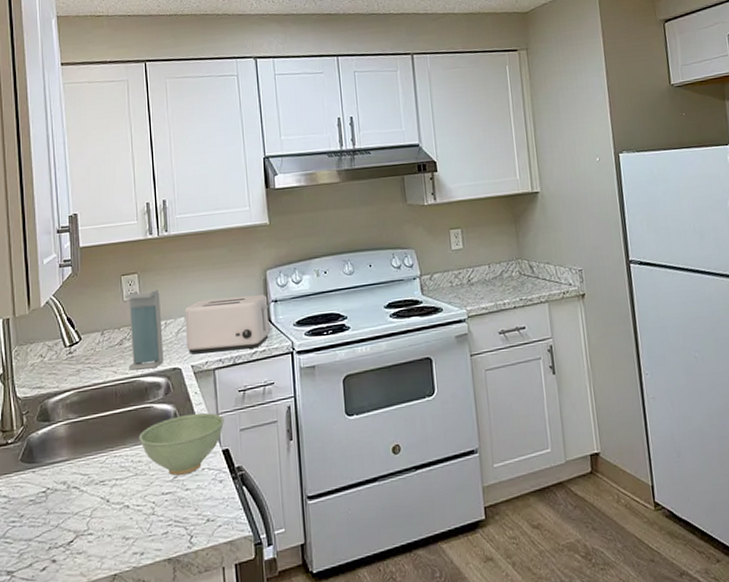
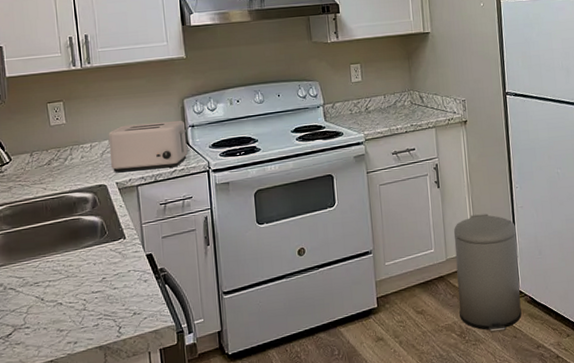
soap dispenser: present [125,290,164,371] -> none [51,116,90,187]
bowl: present [139,412,224,476] -> none [69,223,147,277]
pedal bin: none [573,406,659,554] -> present [453,213,522,332]

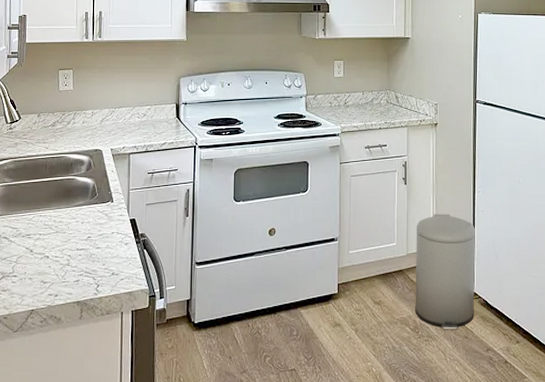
toaster: present [108,120,188,173] -> none [108,97,179,140]

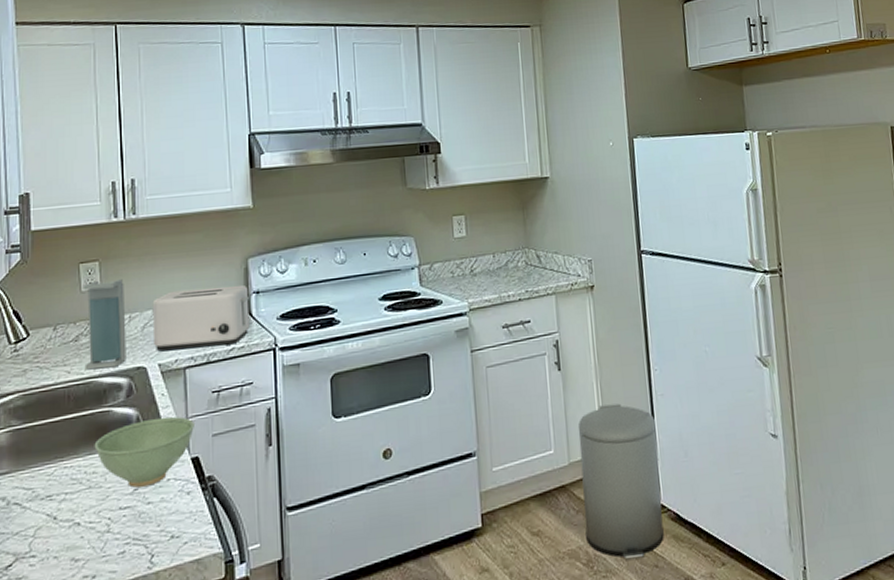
soap dispenser: none [58,83,90,148] -> present [83,279,126,370]
bowl: none [61,187,134,236] -> present [94,416,194,488]
toaster: none [108,97,179,140] -> present [152,284,250,352]

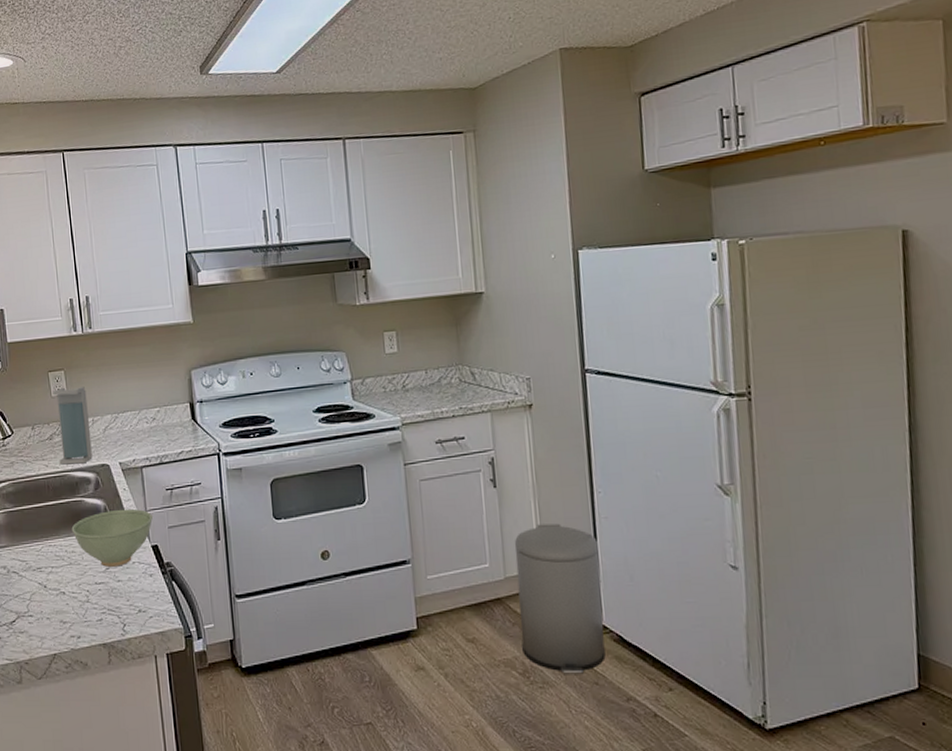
toaster: present [152,284,250,352] -> none [110,394,196,452]

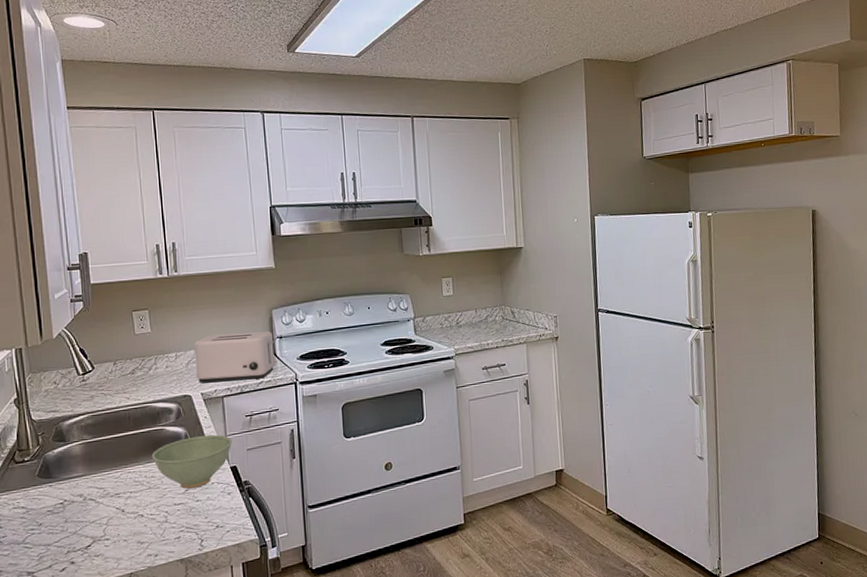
soap dispenser: present [52,387,93,465] -> none [136,325,175,397]
toaster: none [110,394,196,452] -> present [194,331,275,383]
pedal bin: present [514,523,606,674] -> none [542,431,609,550]

